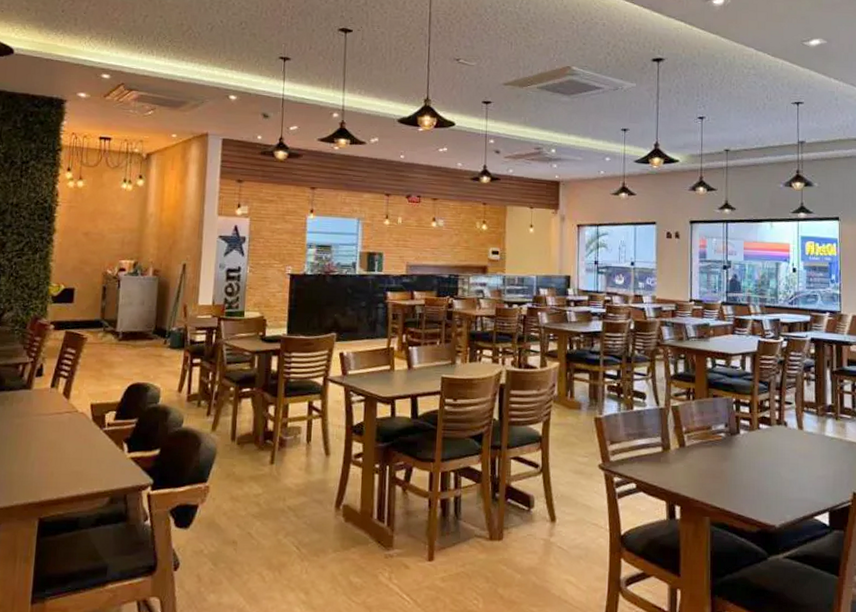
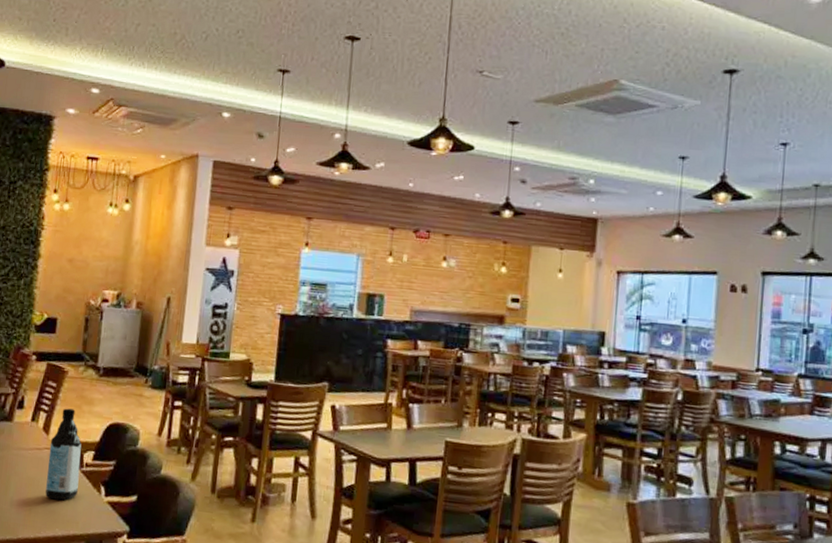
water bottle: none [67,372,103,461] -> present [45,408,82,501]

